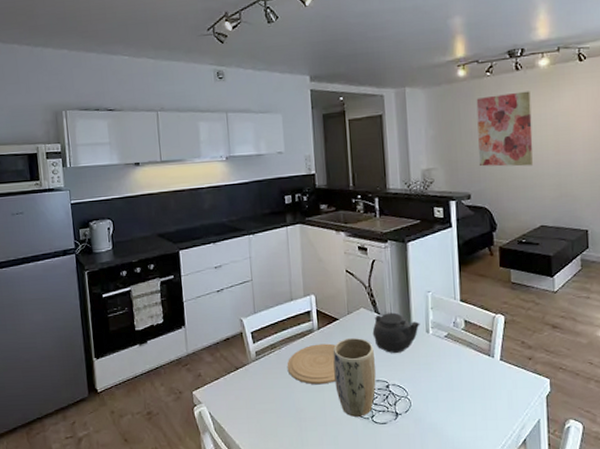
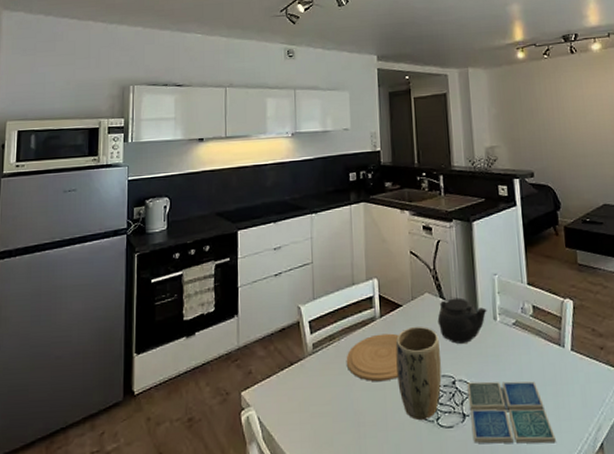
drink coaster: none [400,386,482,439] -> present [467,381,556,444]
wall art: present [476,91,534,167] -> none [535,73,592,145]

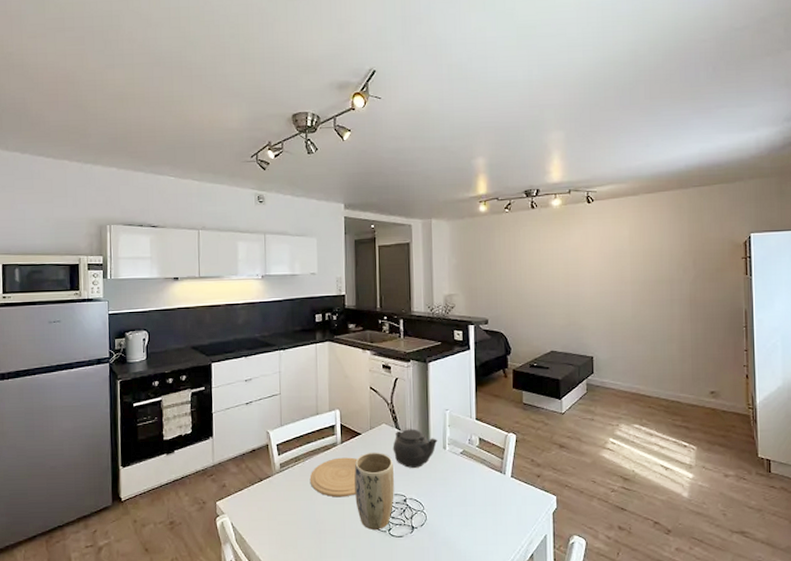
drink coaster: present [467,381,556,444] -> none [416,500,492,553]

